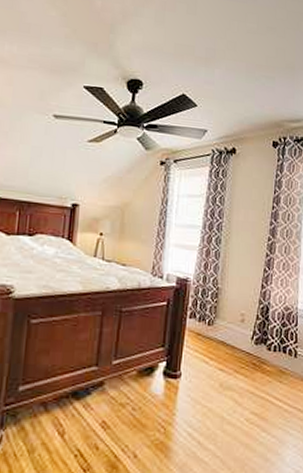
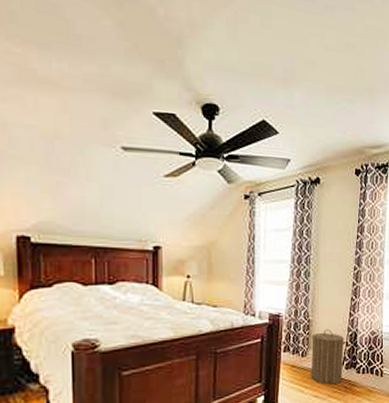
laundry hamper: none [216,299,257,359] -> present [310,329,346,385]

